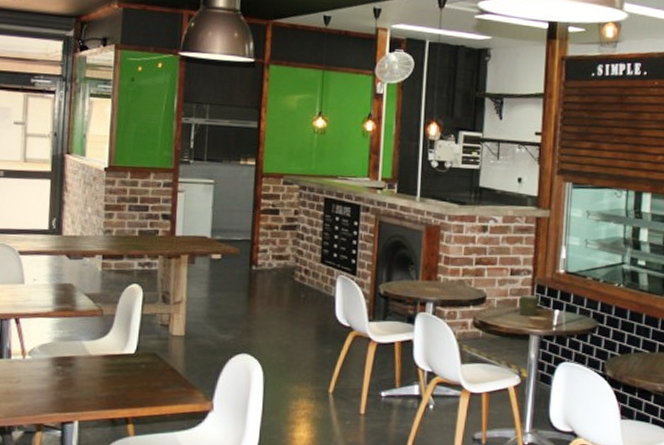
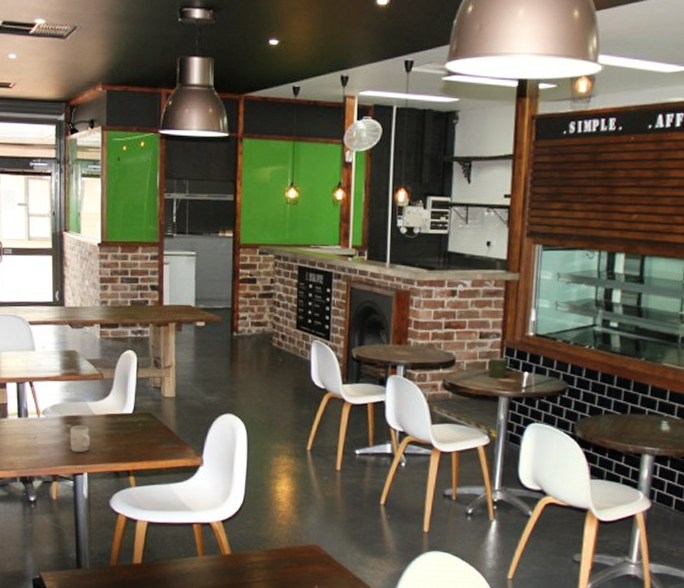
mug: none [59,367,85,399] -> present [69,425,91,453]

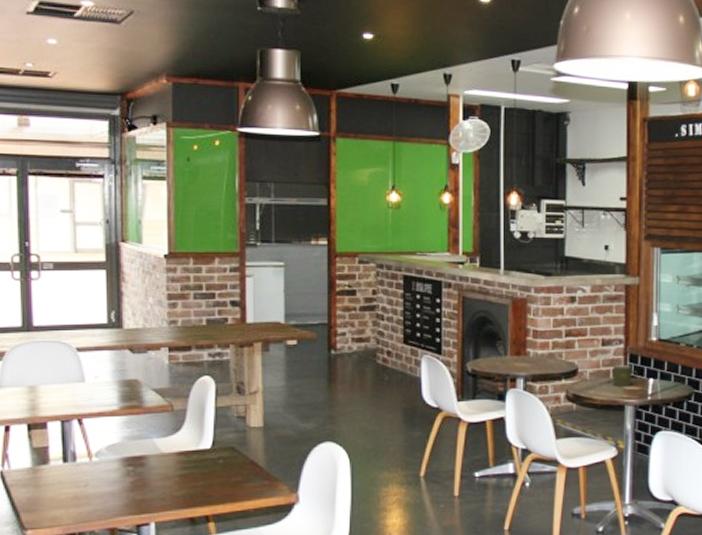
mug: present [69,425,91,453] -> none [131,467,159,500]

